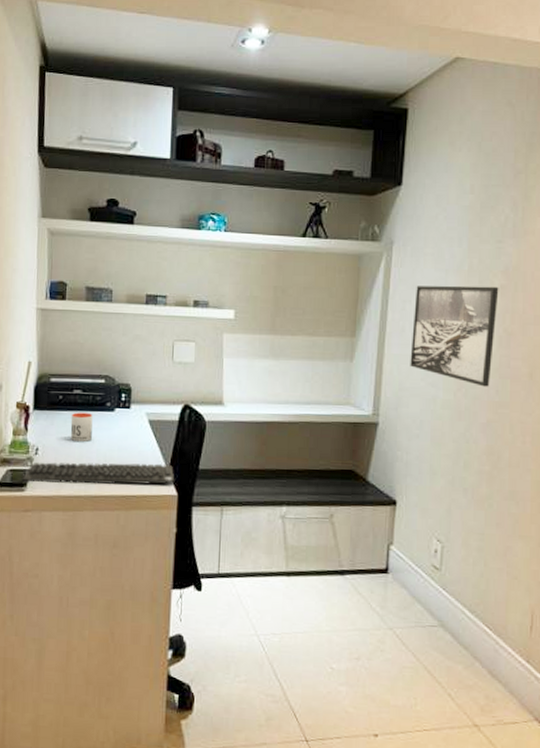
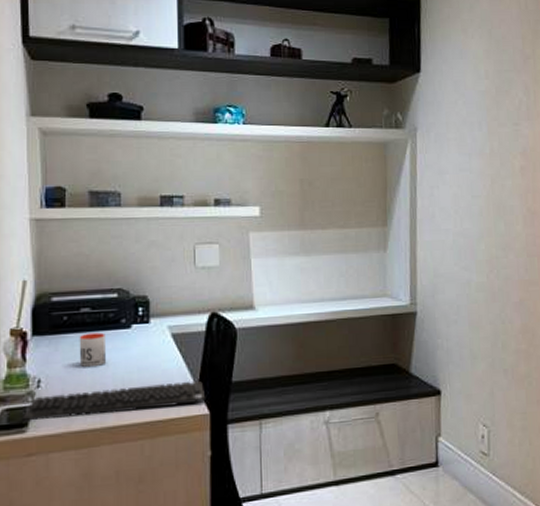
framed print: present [410,285,499,387] -> none [442,168,520,266]

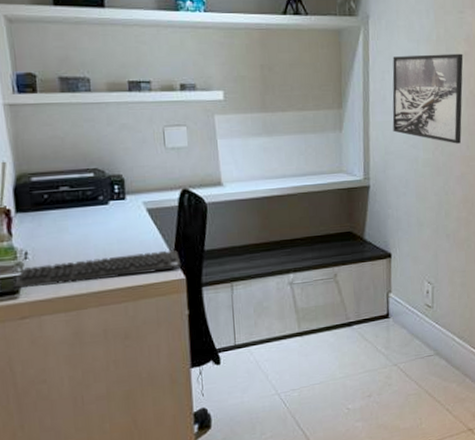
mug: present [79,332,106,368] -> none [60,209,87,241]
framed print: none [442,168,520,266] -> present [392,53,464,144]

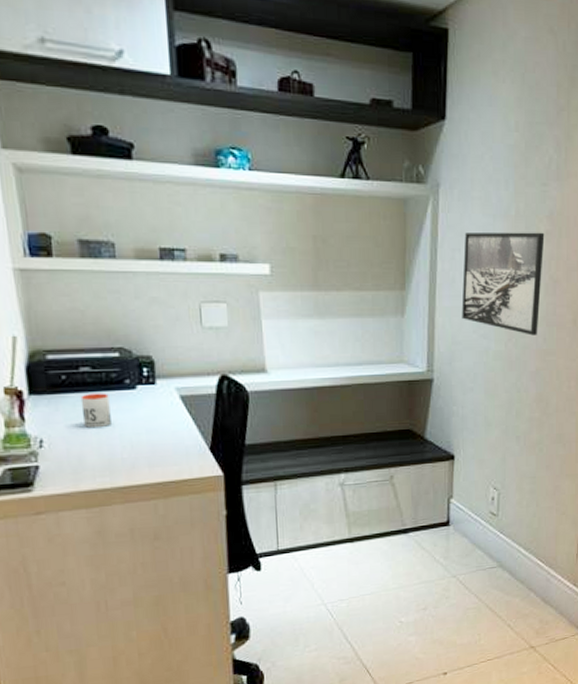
keyboard: present [12,249,182,289] -> none [26,442,219,481]
mug: none [60,209,87,241] -> present [80,393,111,429]

